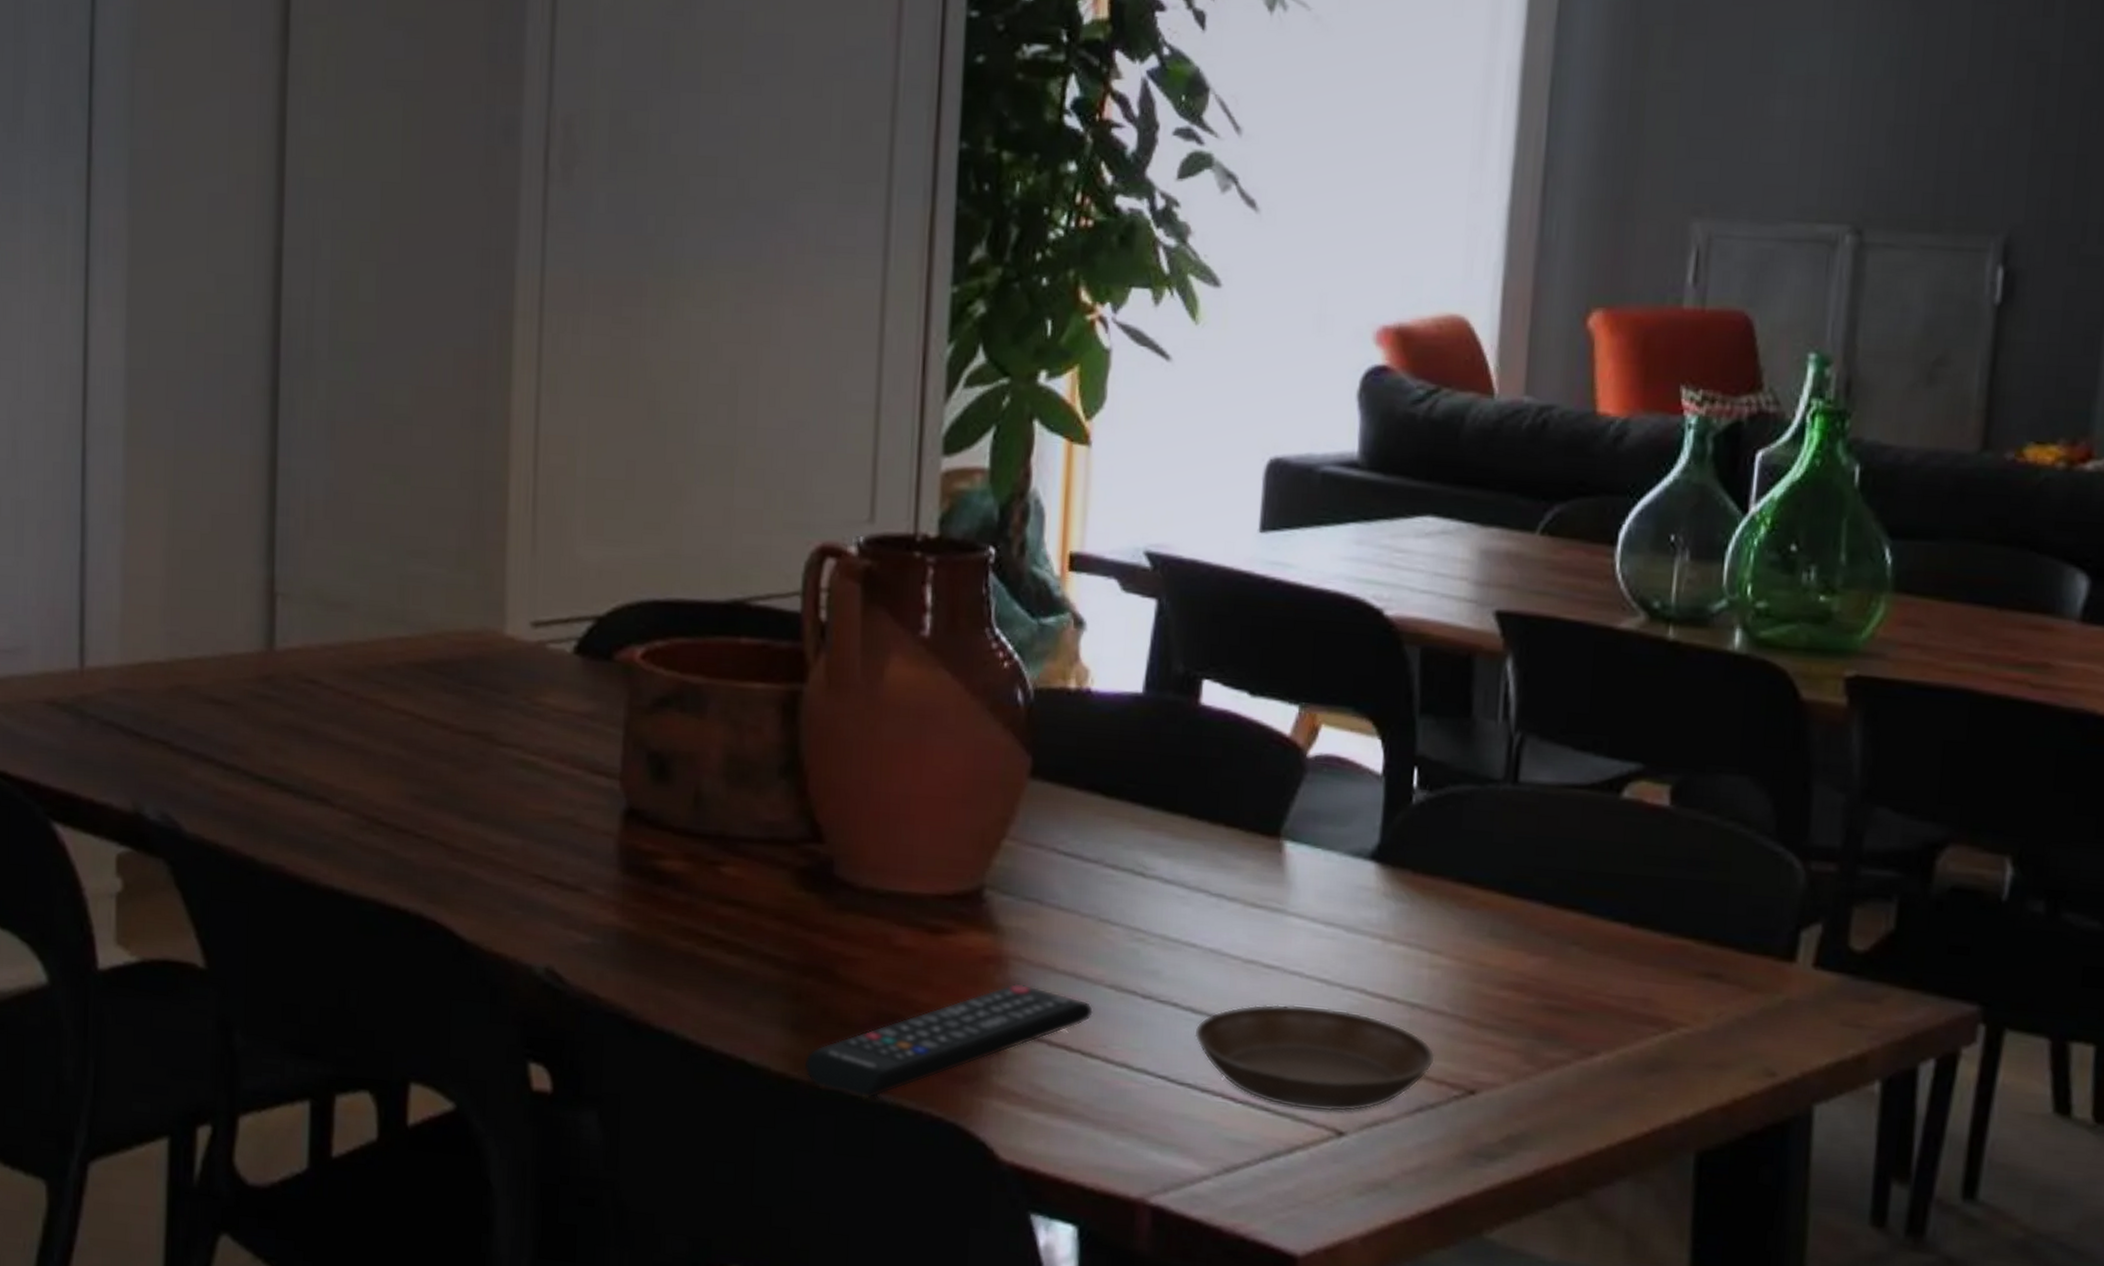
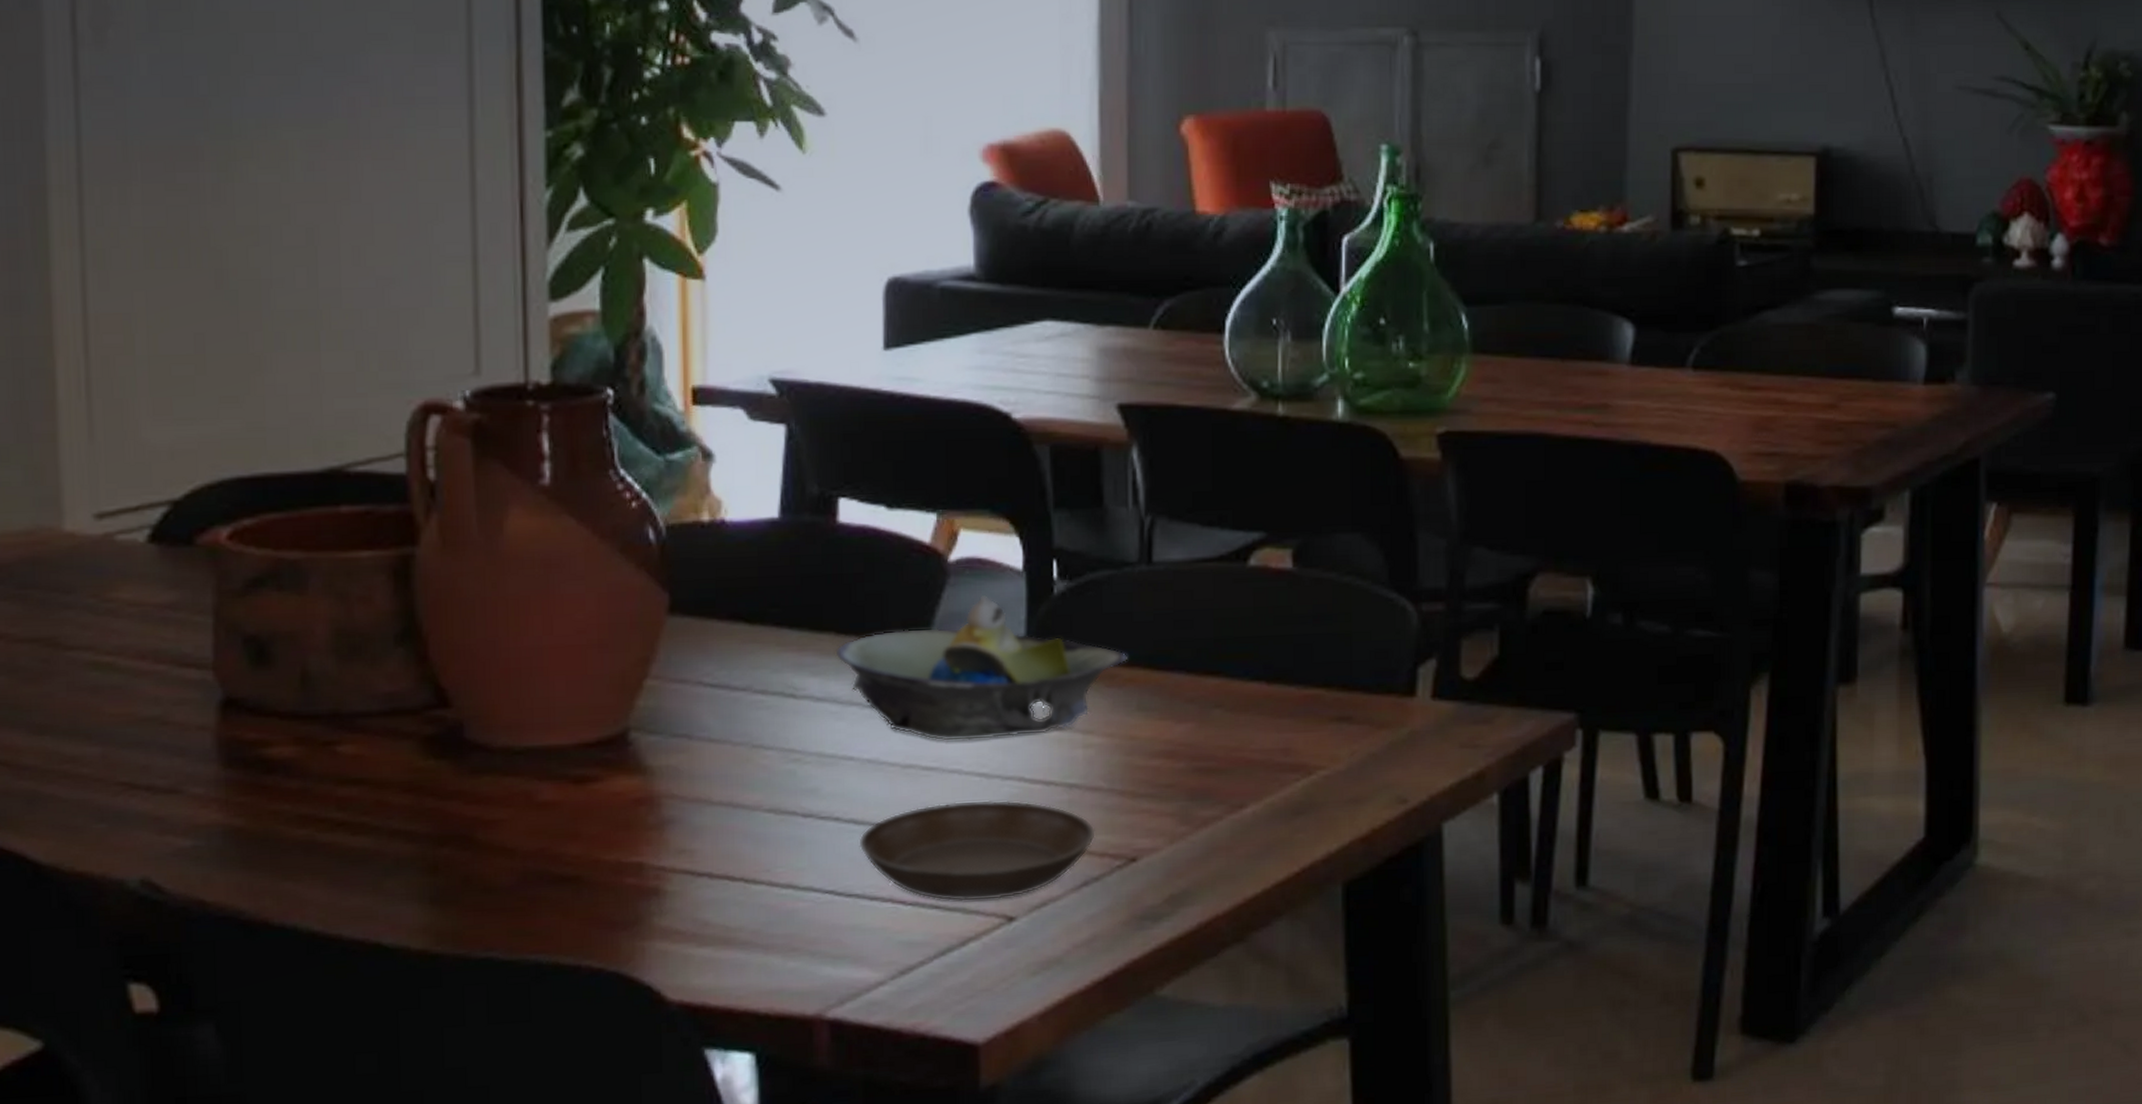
remote control: present [804,982,1094,1099] -> none [447,820,754,962]
decorative bowl: none [1187,794,1483,948] -> present [835,594,1127,742]

